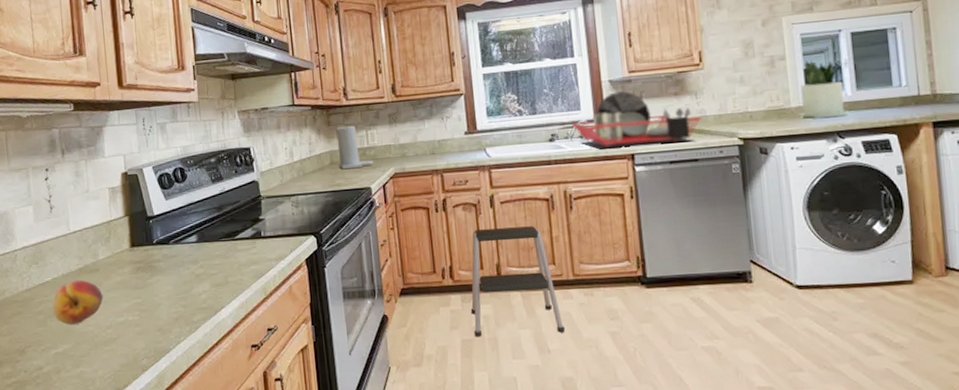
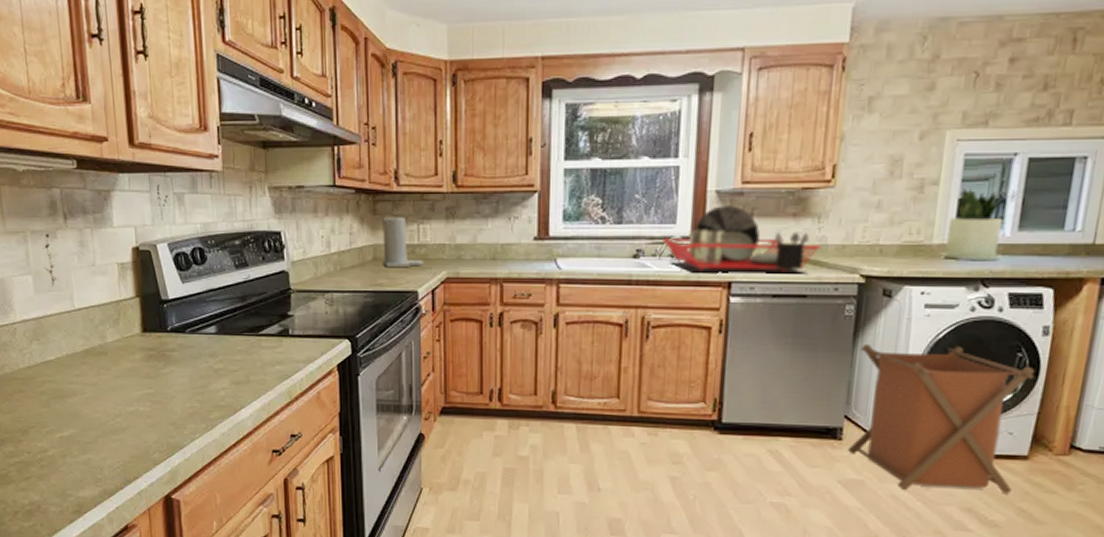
fruit: present [52,280,103,326] -> none [56,363,112,410]
step stool: present [470,226,565,337] -> none [517,351,620,472]
laundry basket: none [752,189,907,323] -> present [848,343,1036,495]

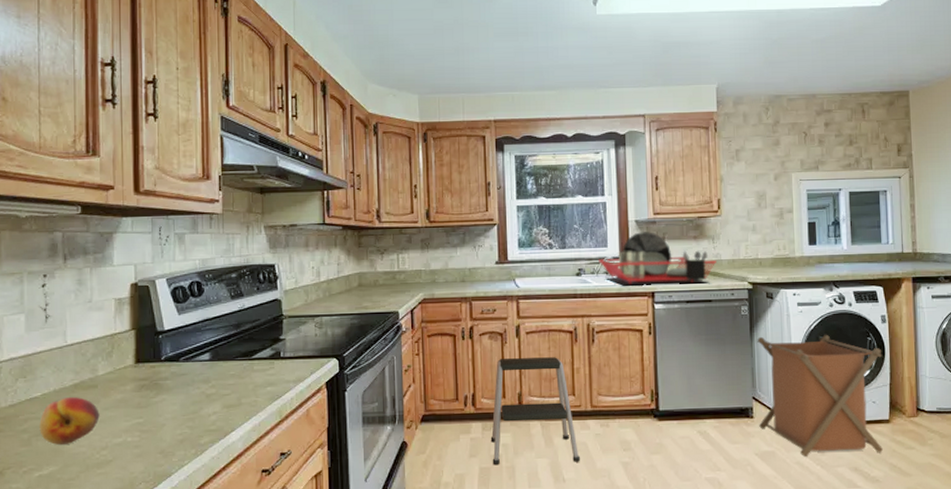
fruit: none [56,363,112,410] -> present [39,397,100,446]
paper towel: present [381,216,423,268] -> none [366,248,403,293]
step stool: none [517,351,620,472] -> present [490,357,580,466]
planter: present [939,188,1006,261] -> none [802,214,844,269]

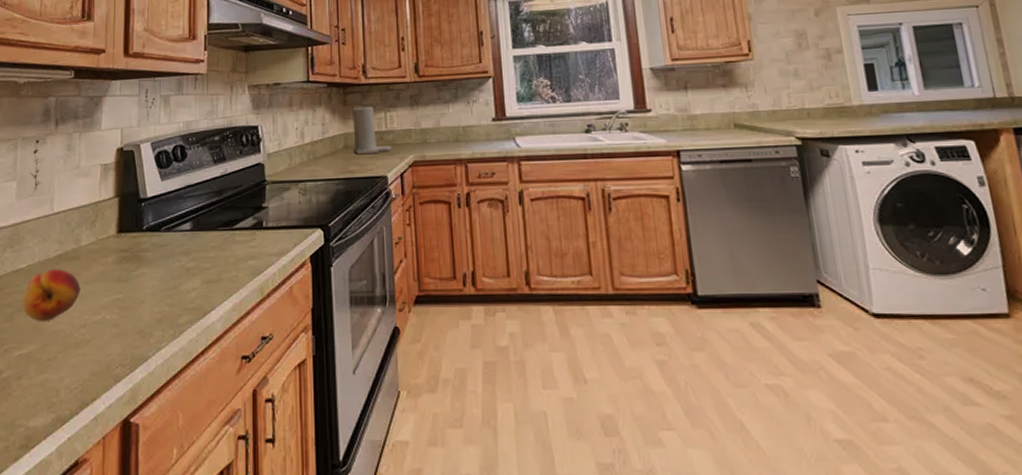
paper towel: none [366,248,403,293] -> present [352,106,391,155]
step stool: present [490,357,580,466] -> none [494,228,604,359]
dish rack: present [598,232,717,286] -> none [610,80,753,144]
laundry basket: present [757,334,883,457] -> none [815,200,1006,360]

